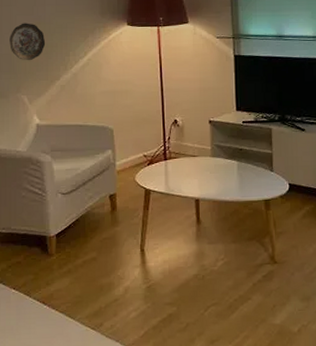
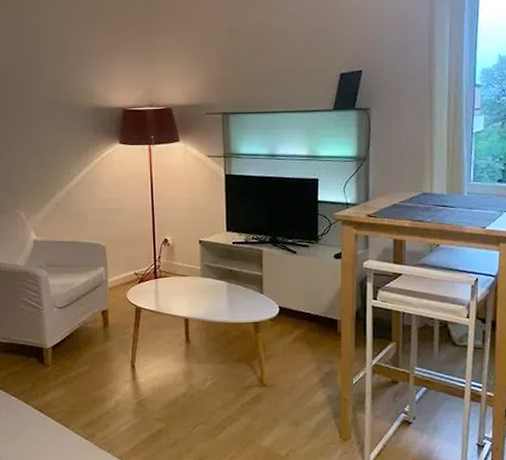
decorative plate: present [9,23,46,61] -> none [8,141,42,178]

